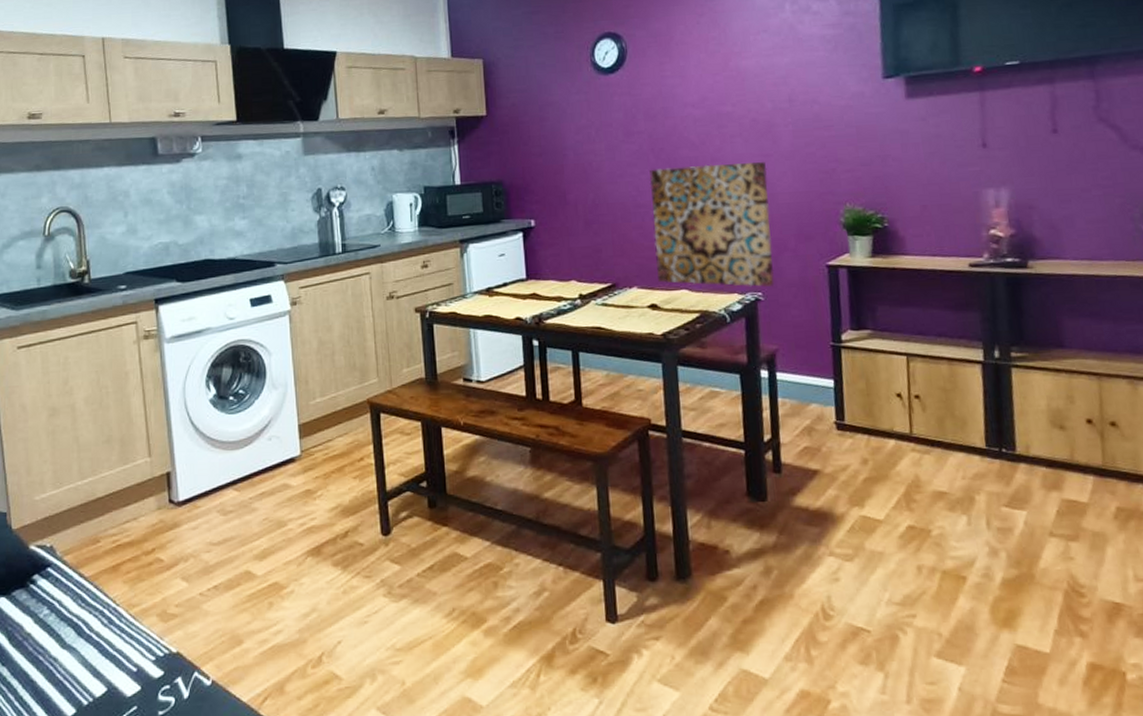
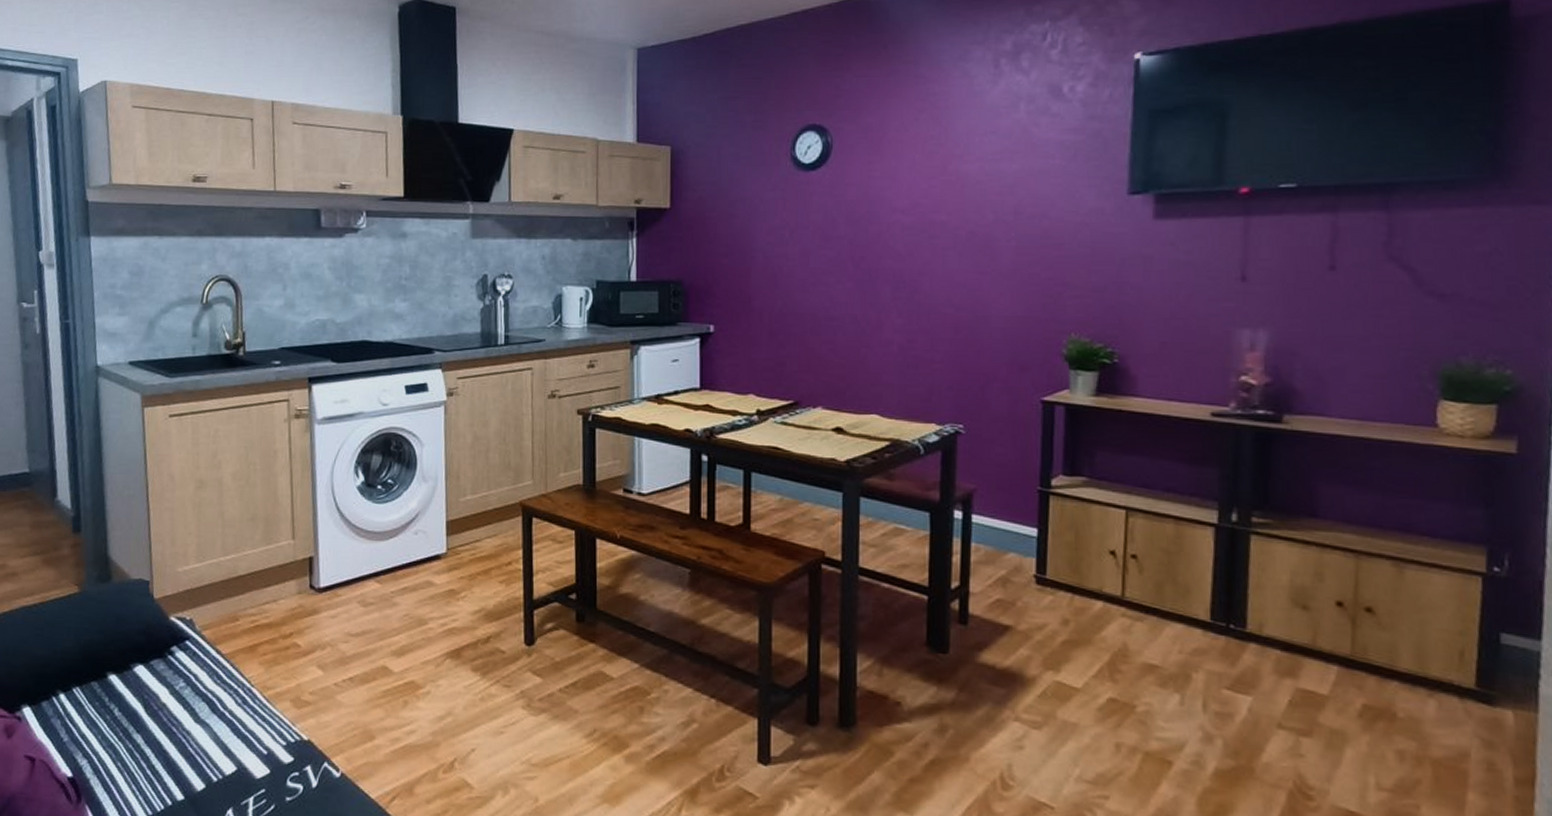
wall art: present [649,162,775,288] -> none [845,278,982,420]

